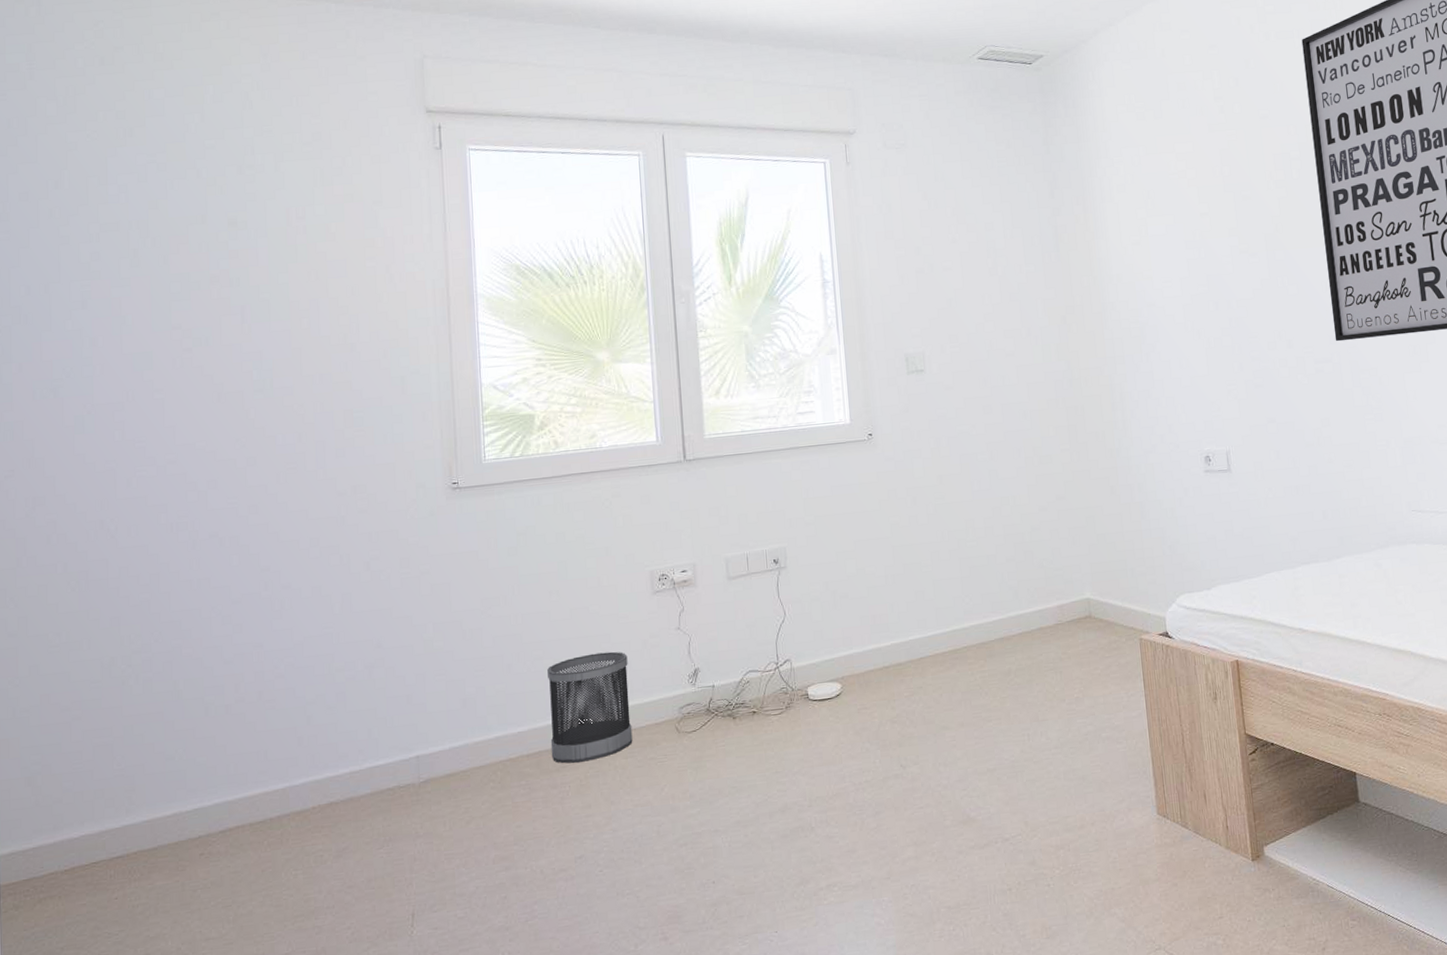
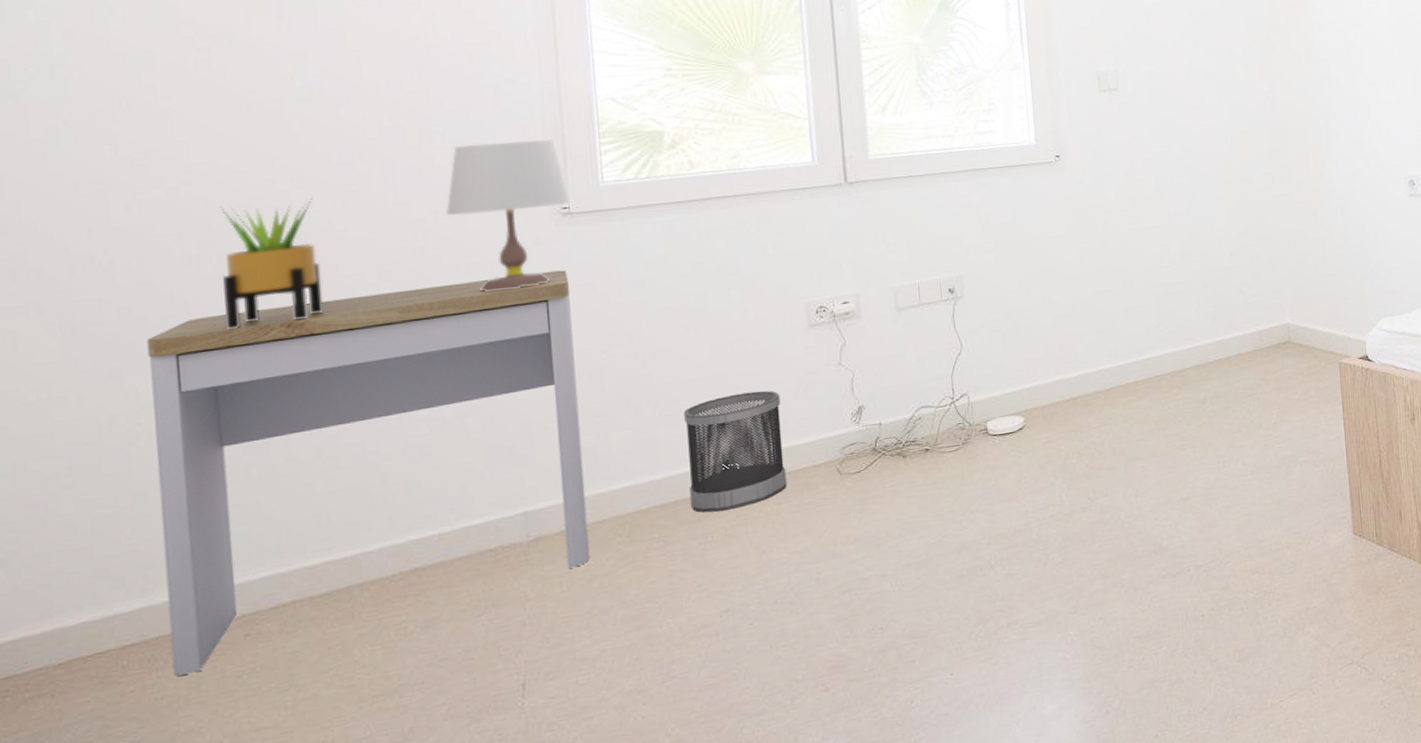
desk: none [138,538,469,887] -> present [147,270,590,676]
potted plant: none [194,474,268,586] -> present [219,197,324,329]
table lamp: none [363,422,458,557] -> present [446,138,570,292]

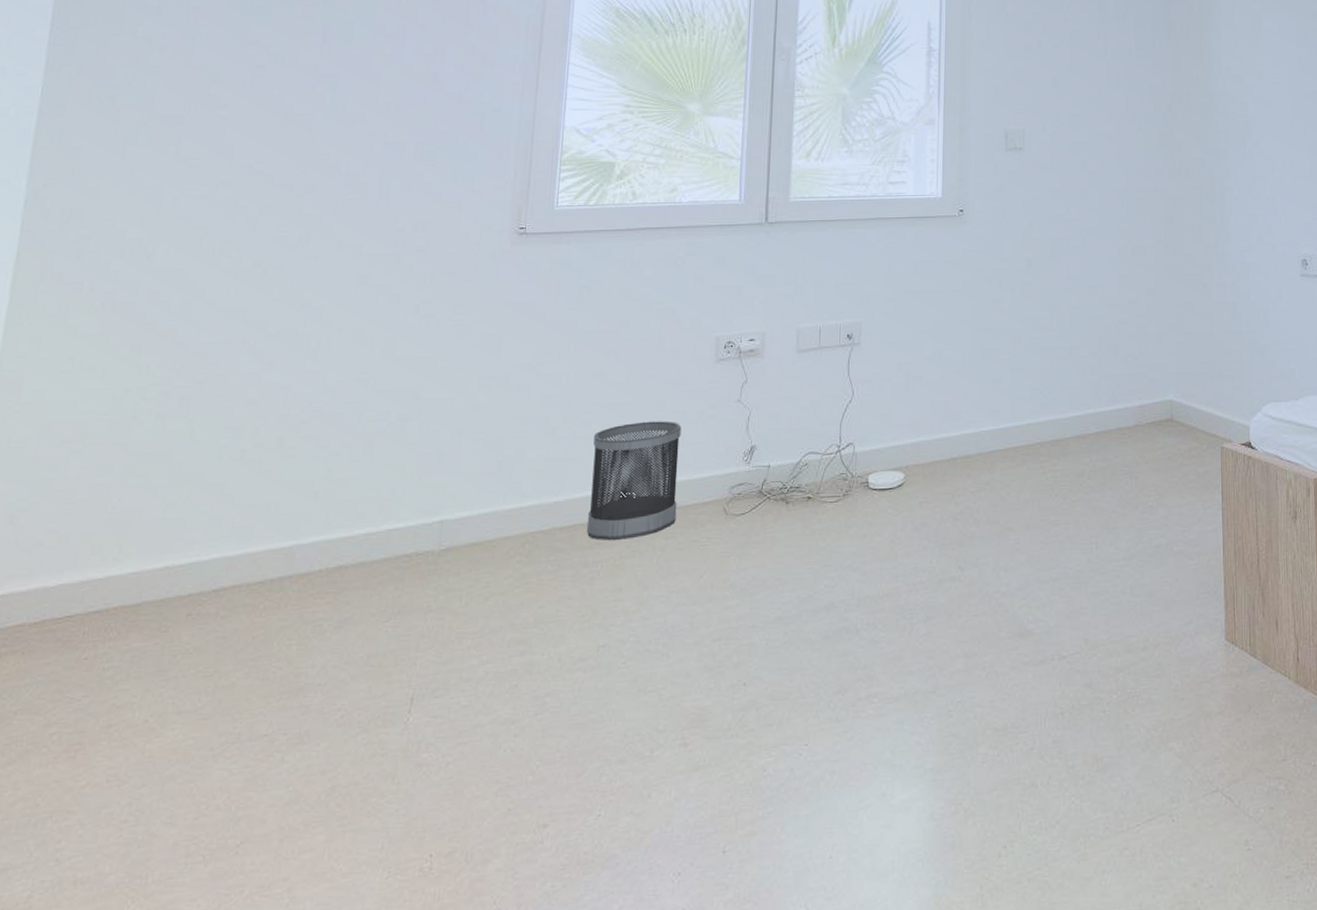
desk: present [147,270,590,676] -> none [123,286,515,648]
potted plant: present [219,197,324,329] -> none [231,203,320,317]
table lamp: present [446,138,570,292] -> none [424,163,527,301]

